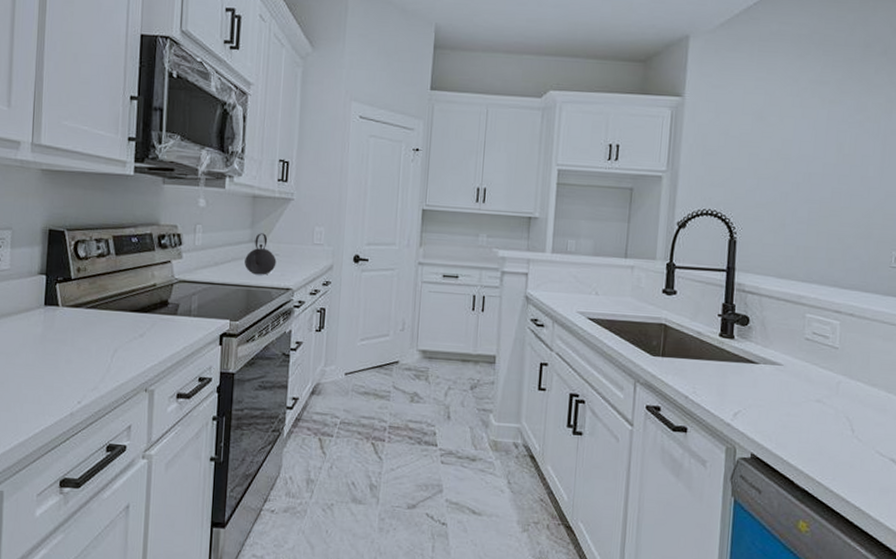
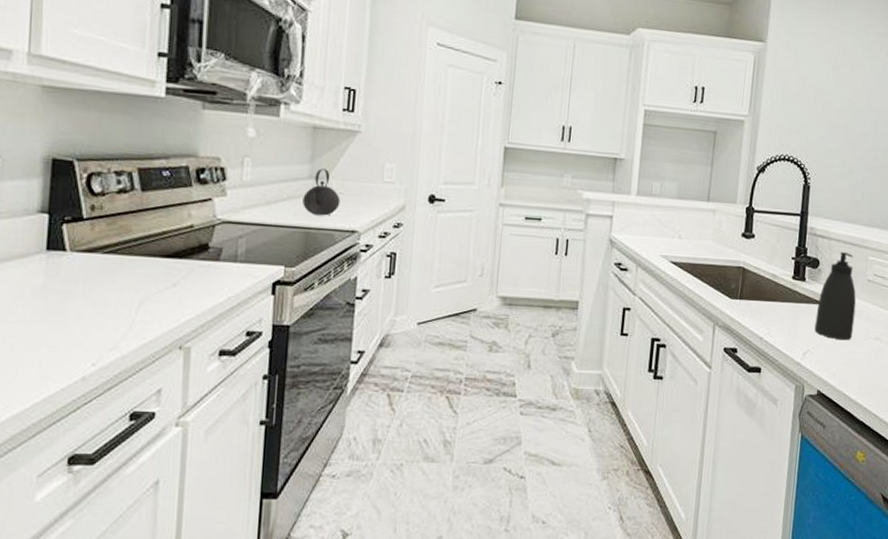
soap dispenser: none [746,308,793,401] -> present [814,251,857,340]

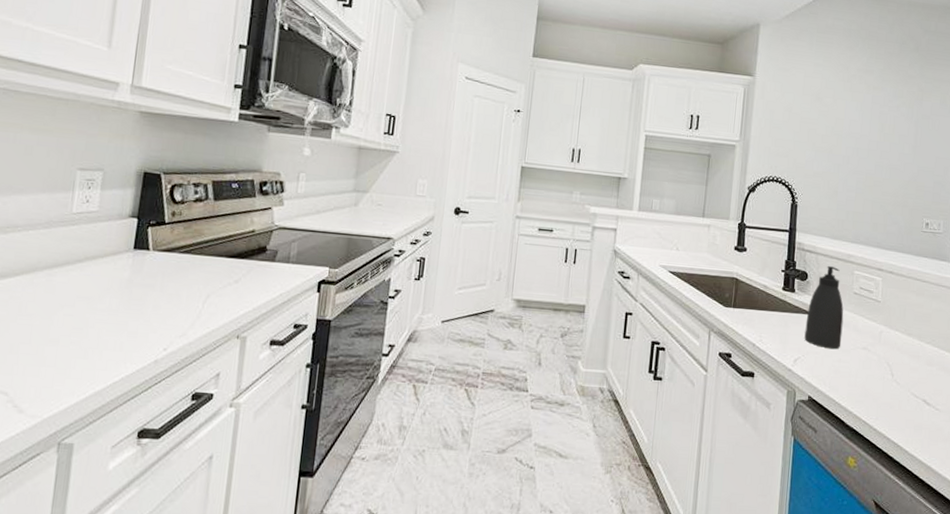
kettle: present [302,168,341,216] -> none [347,183,379,225]

